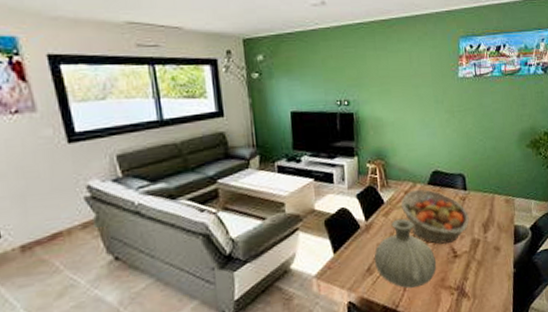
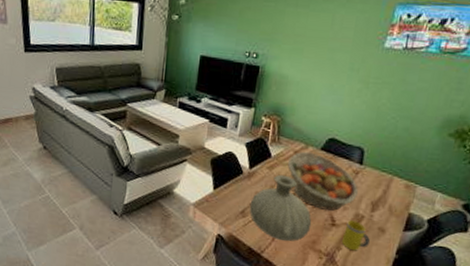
mug: none [466,246,491,277] -> present [341,220,371,251]

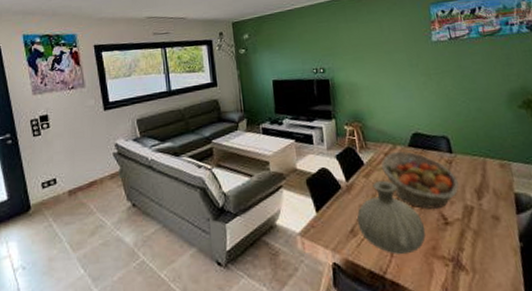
mug: present [341,220,371,251] -> none [459,214,490,249]

